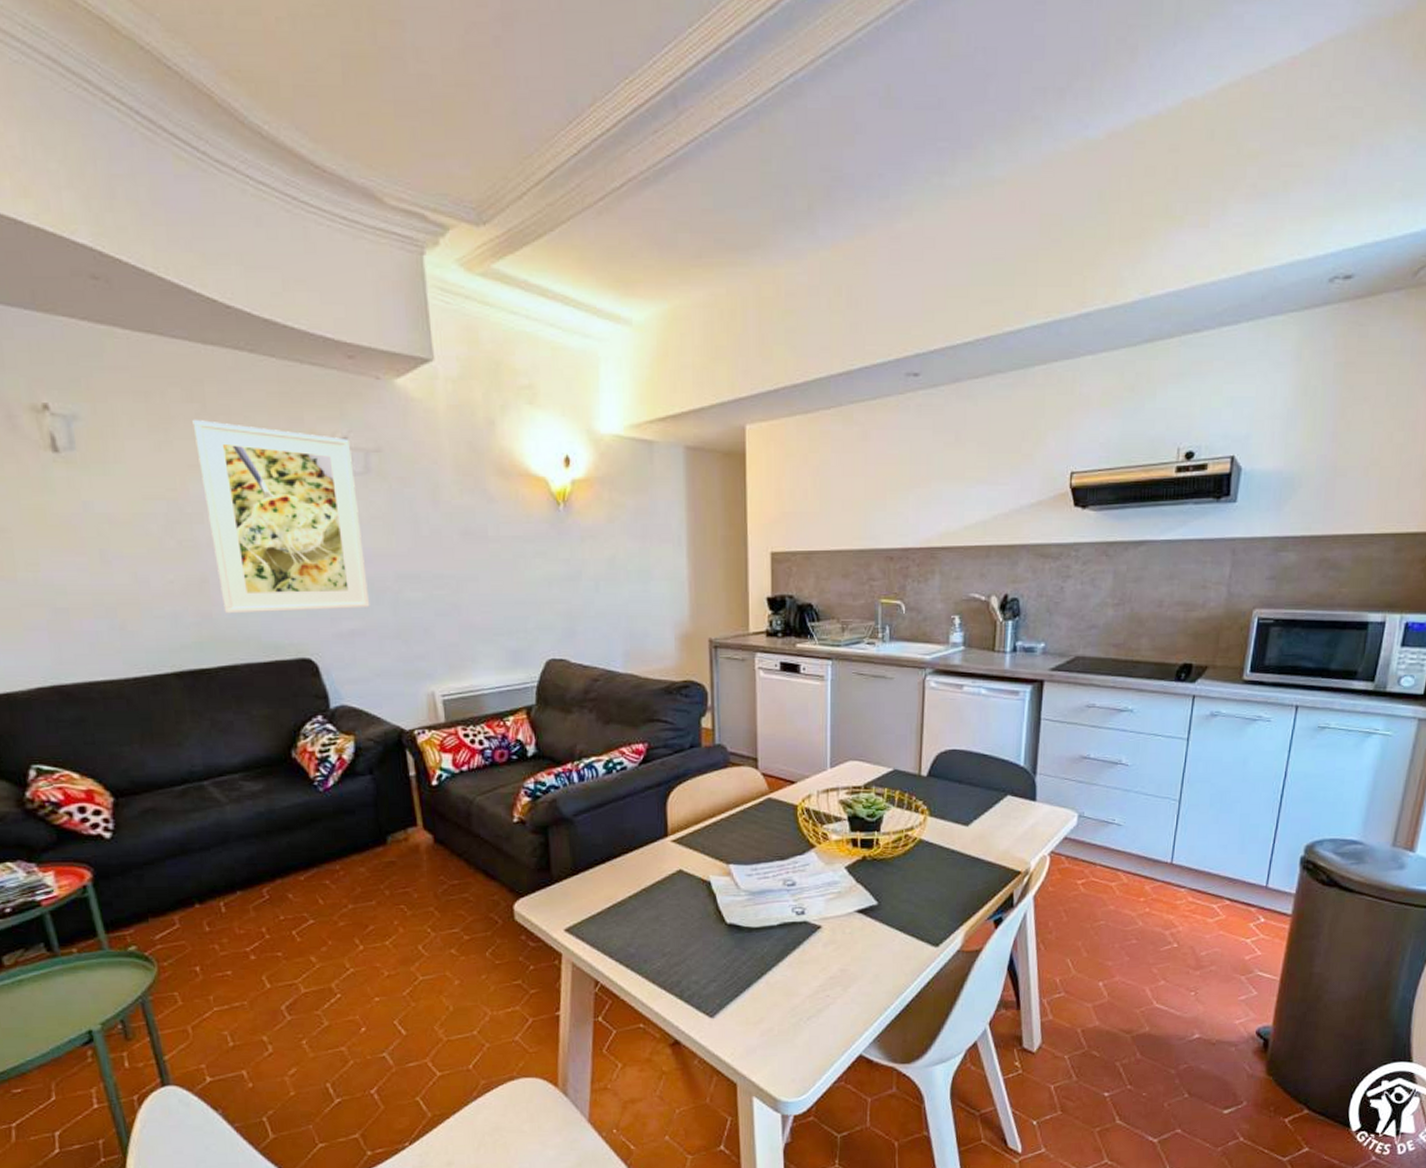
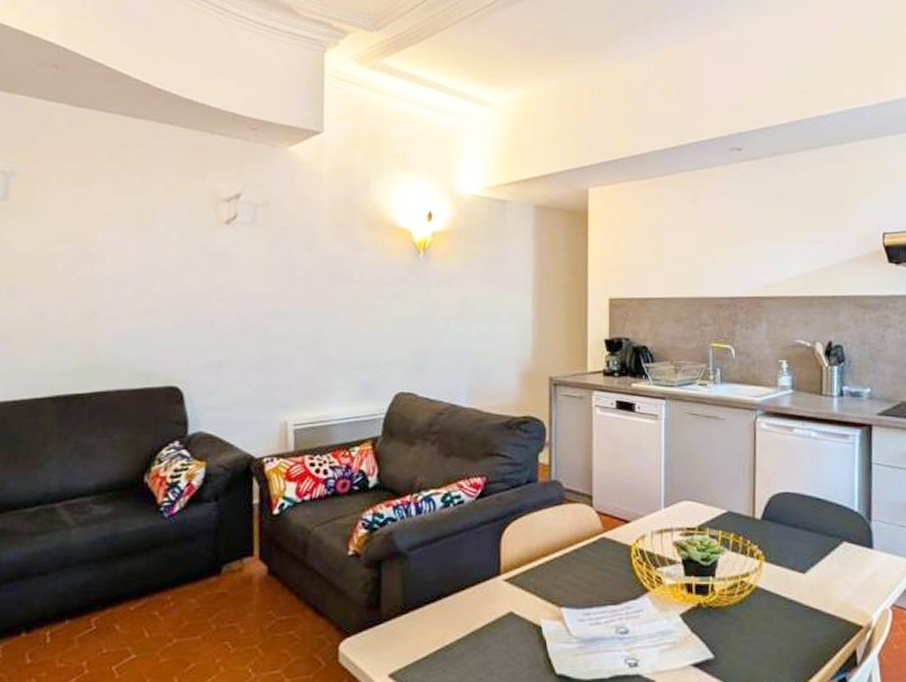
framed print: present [192,420,370,614] -> none [107,178,243,344]

